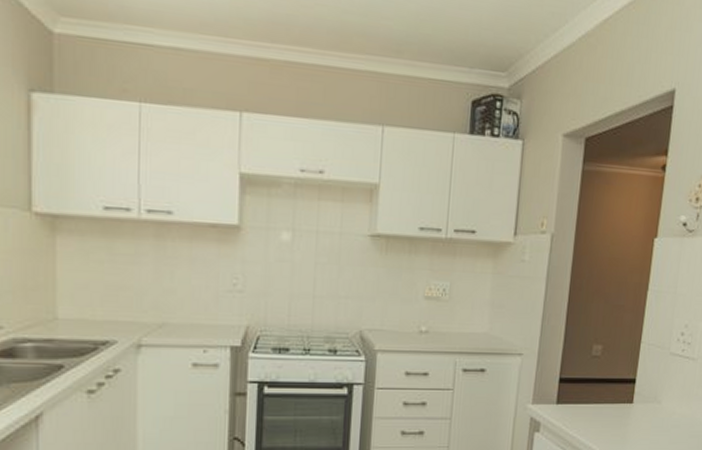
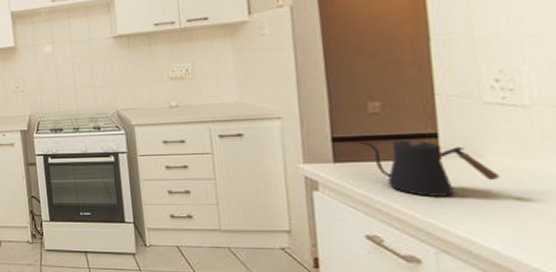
kettle: none [577,382,667,438] -> present [356,140,500,196]

